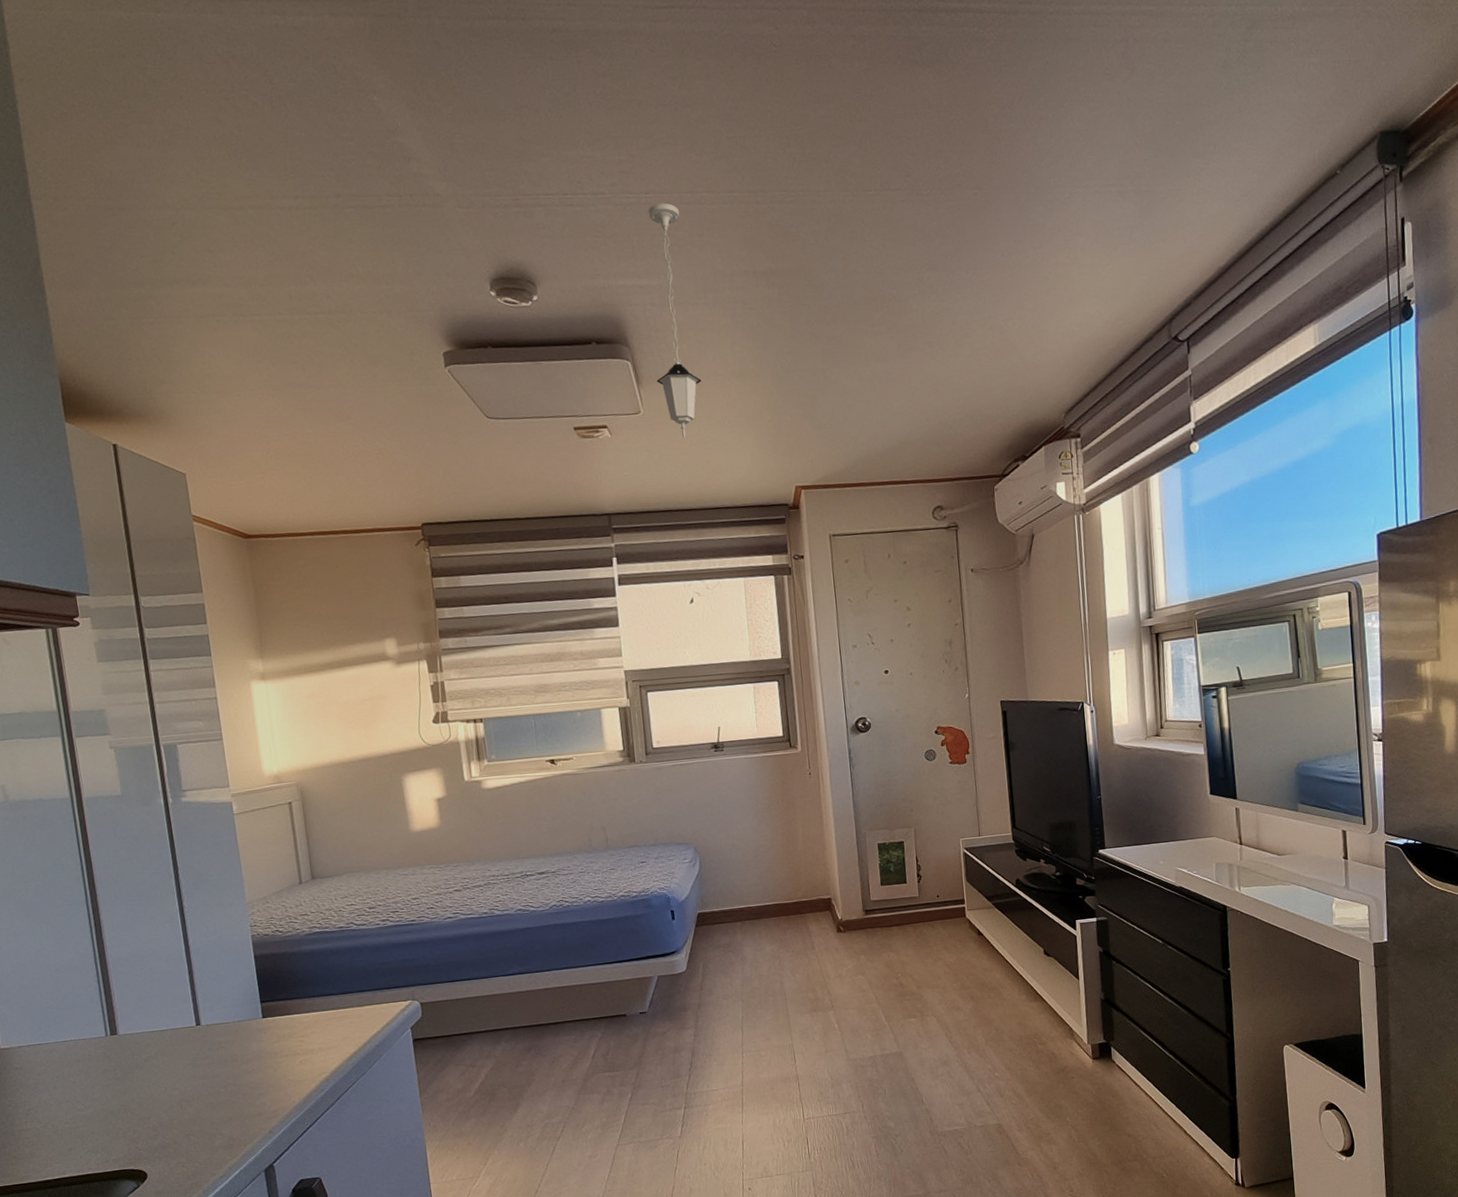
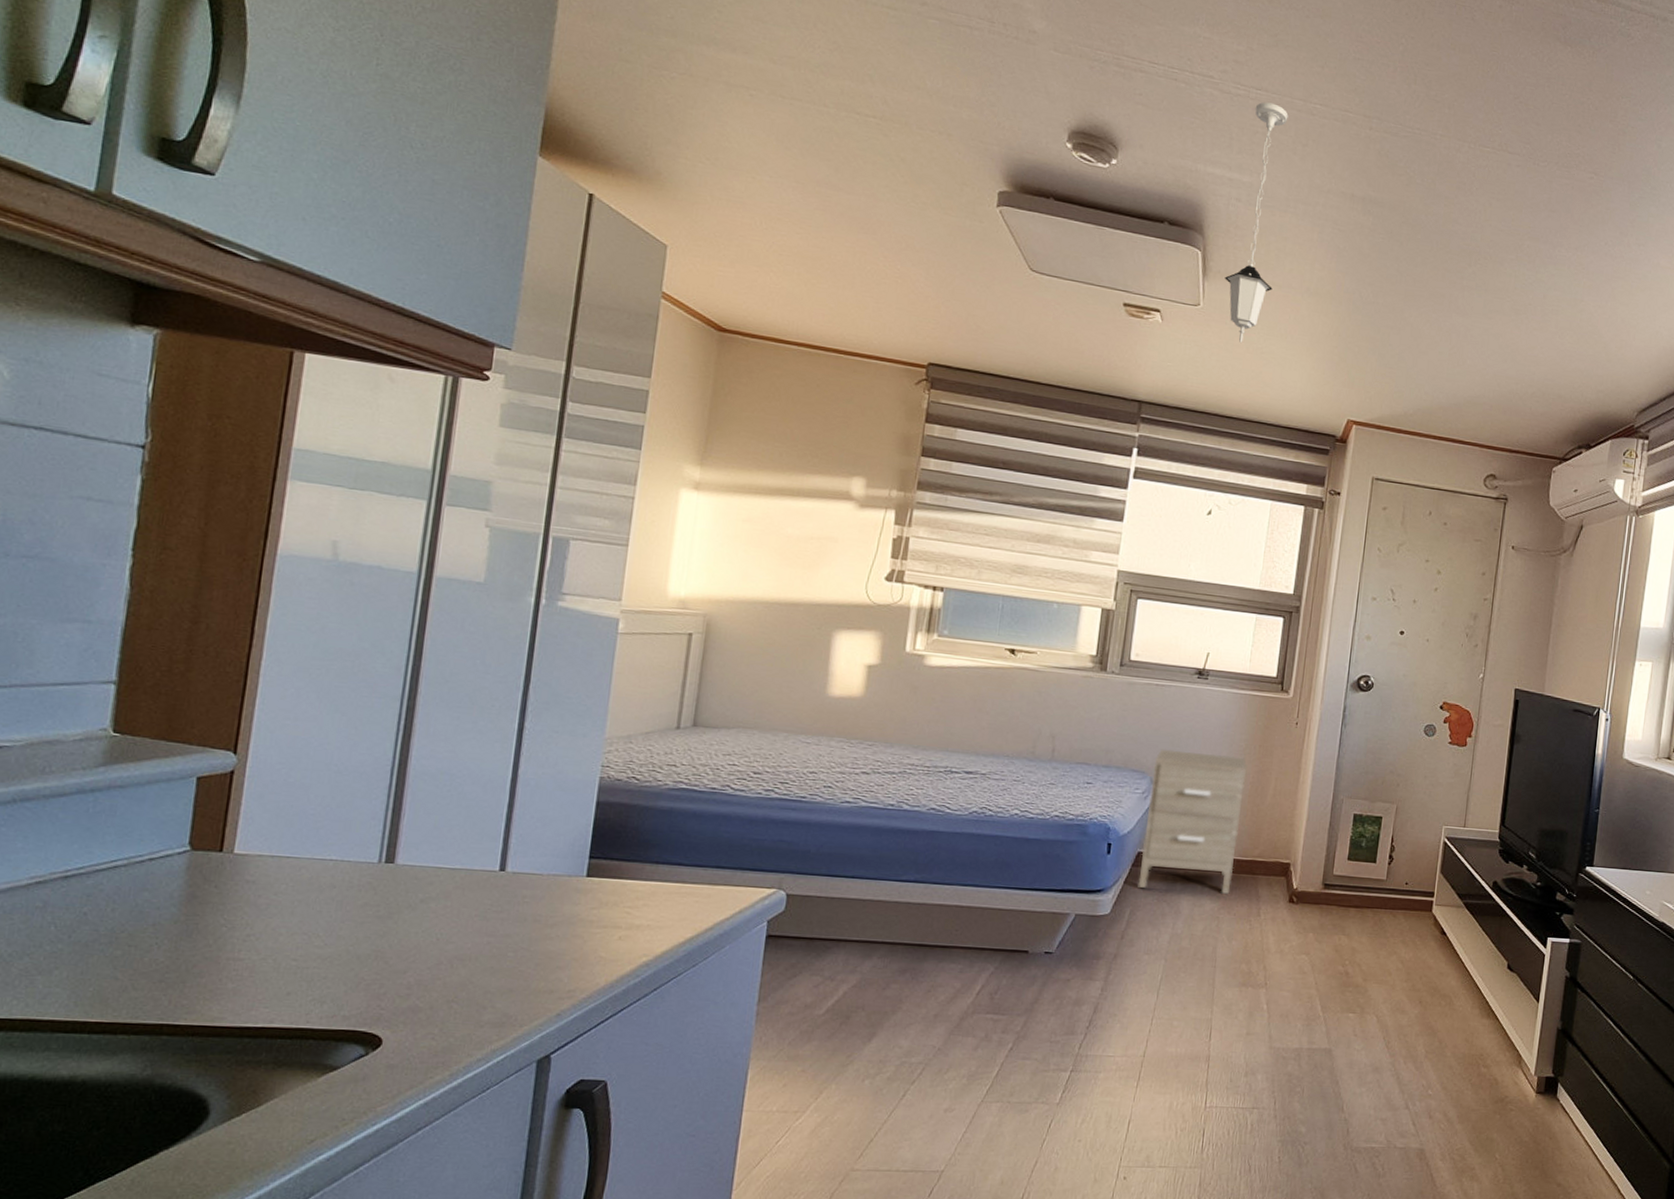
nightstand: none [694,813,784,944] -> present [1138,749,1246,894]

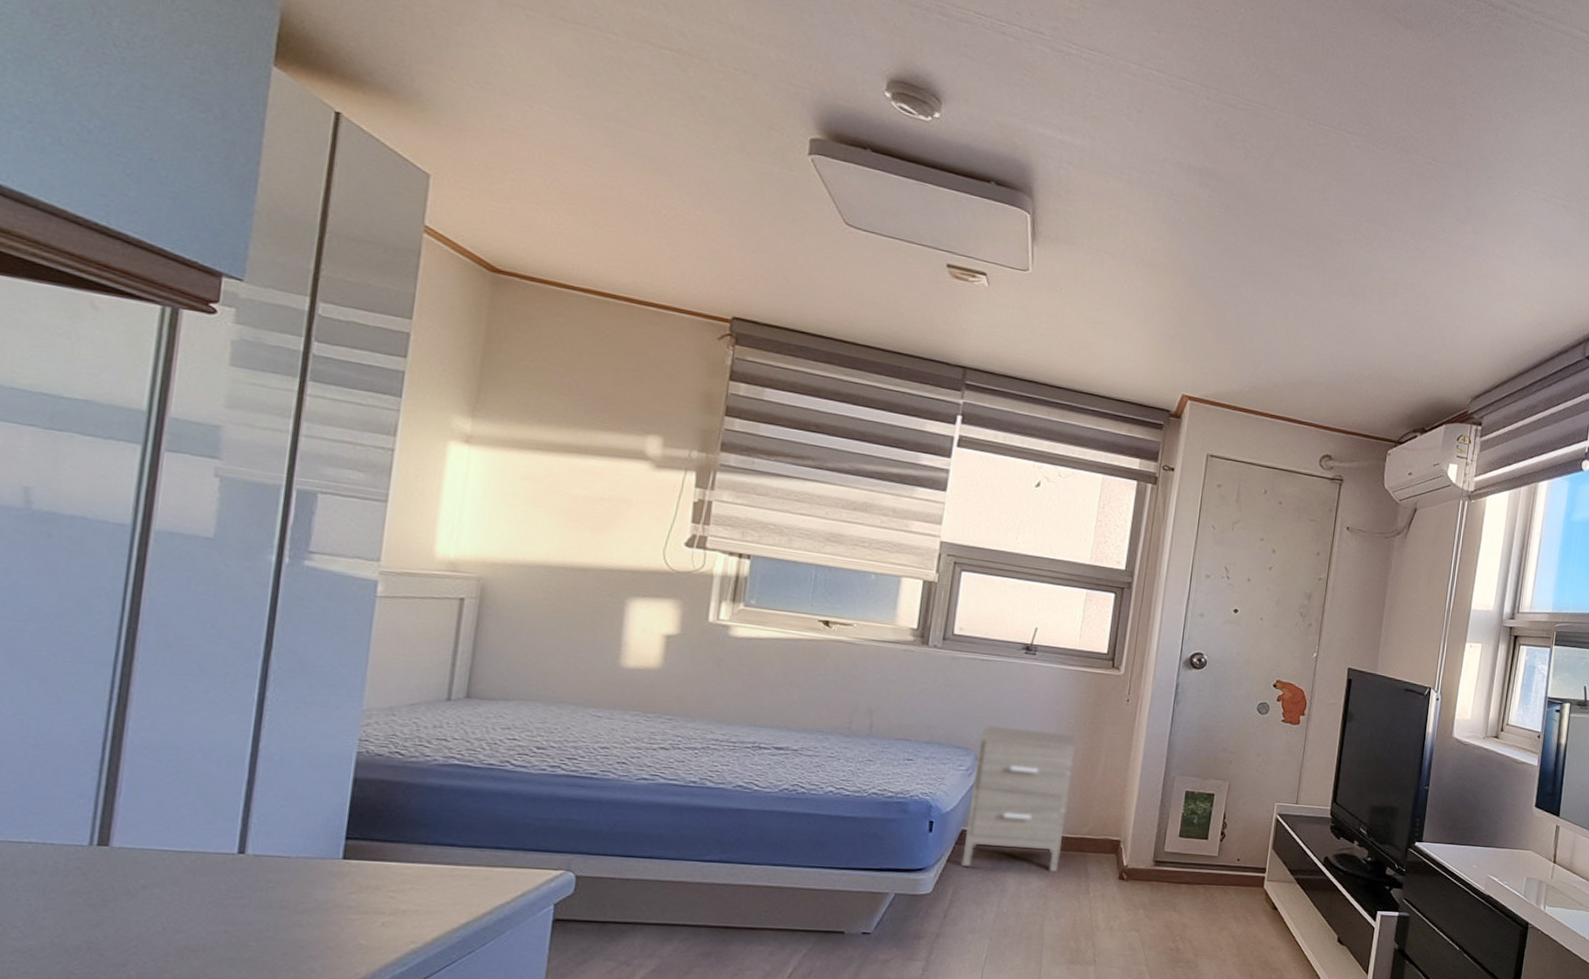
pendant light: present [1225,102,1288,344] -> none [1055,63,1123,312]

